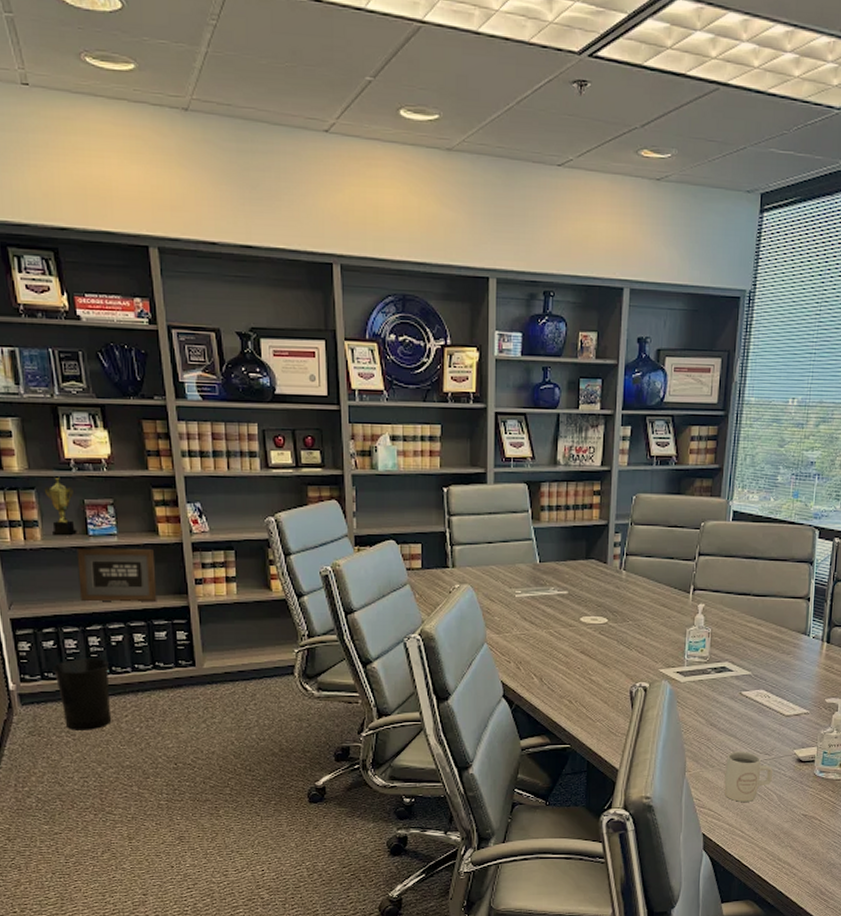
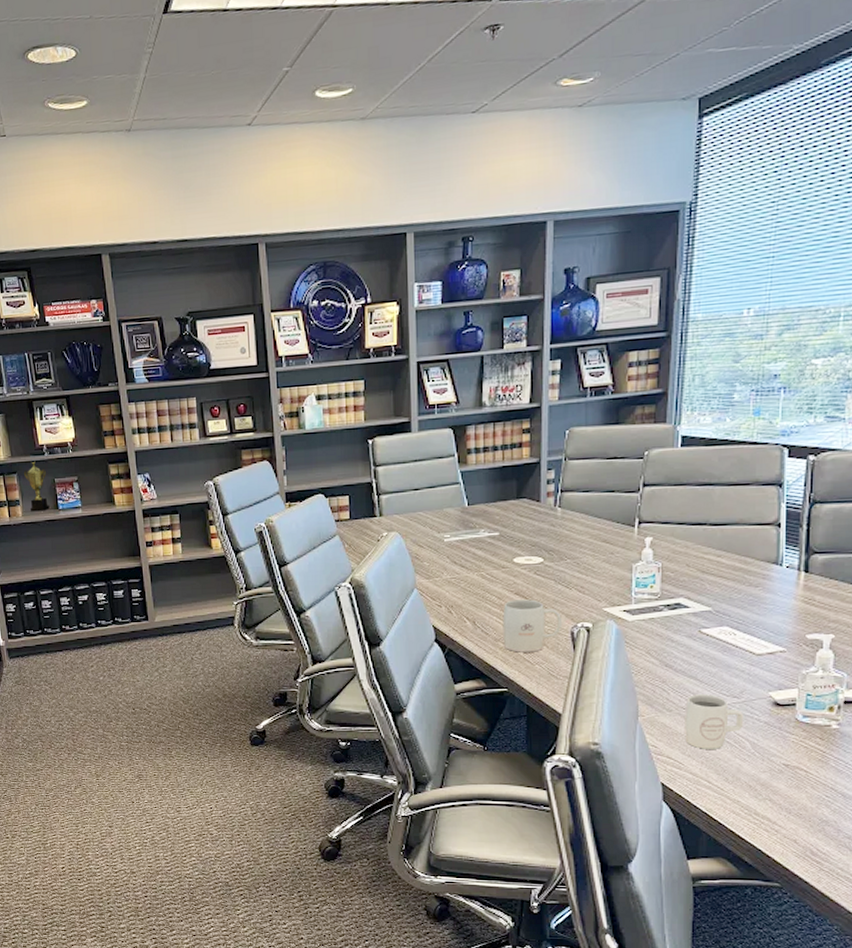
waste bin: present [52,658,112,730] -> none [32,616,81,680]
picture frame: present [77,548,157,602] -> none [50,518,115,568]
mug: none [567,658,622,710] -> present [502,599,562,653]

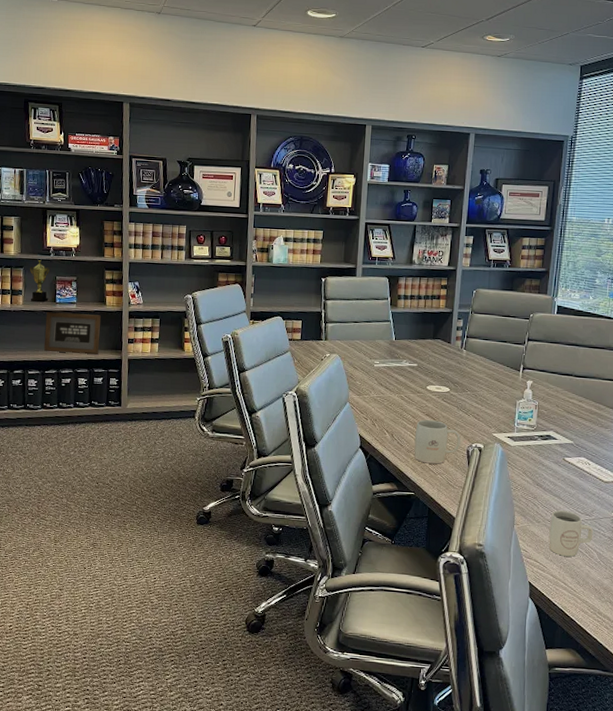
picture frame: none [50,518,115,568] -> present [44,312,101,354]

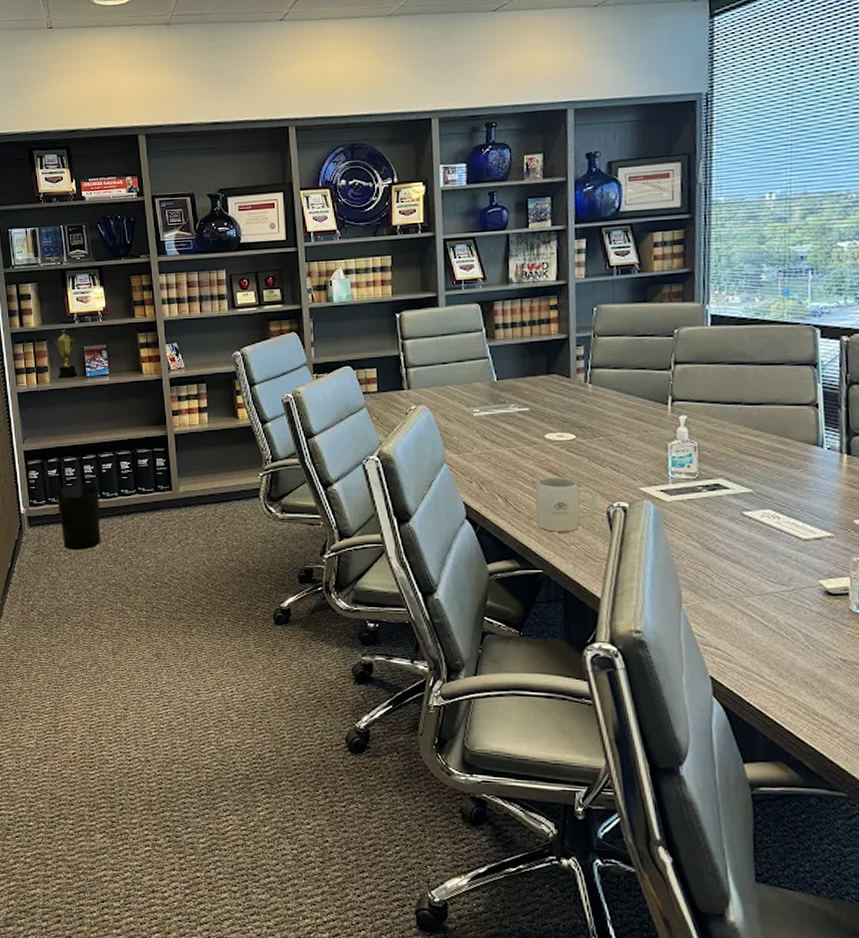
waste bin: none [17,394,58,451] -> present [55,484,101,550]
picture frame: present [44,312,101,354] -> none [77,386,141,435]
mug: present [548,510,594,557] -> none [731,581,795,641]

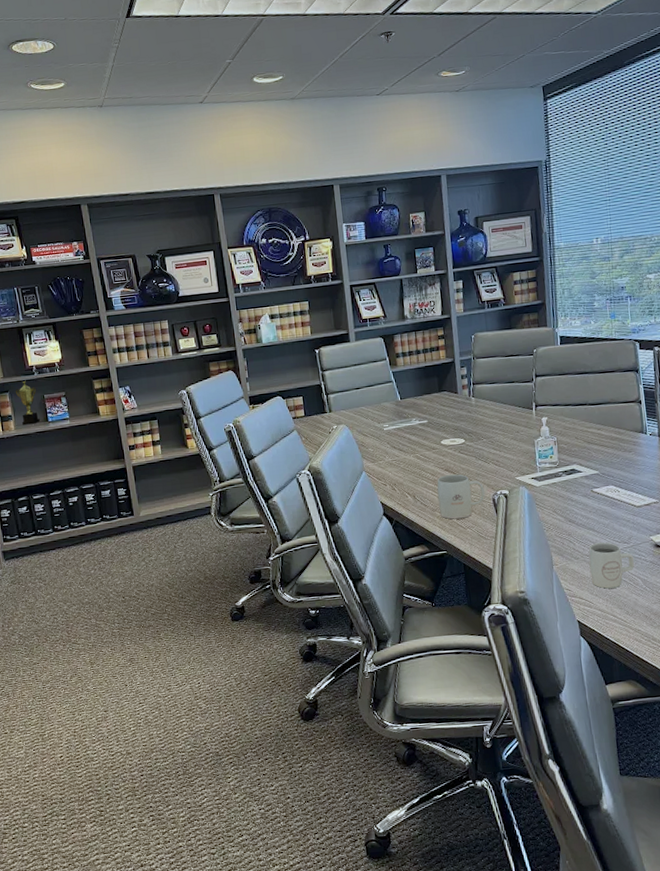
waste bin: present [55,484,101,550] -> none [26,517,73,577]
mug: none [731,581,795,641] -> present [588,542,634,589]

